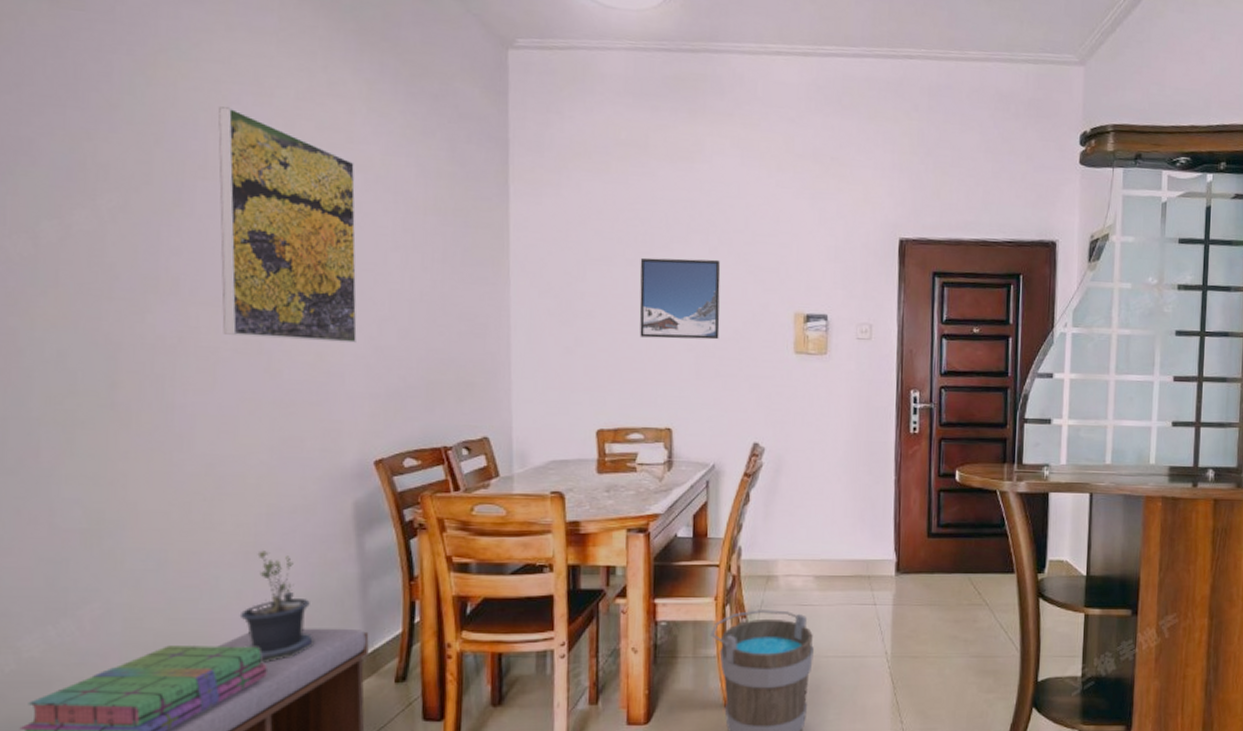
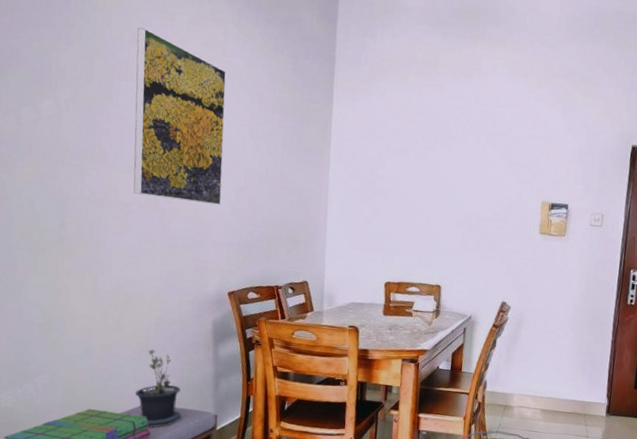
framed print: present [639,257,721,340] -> none [422,152,487,219]

